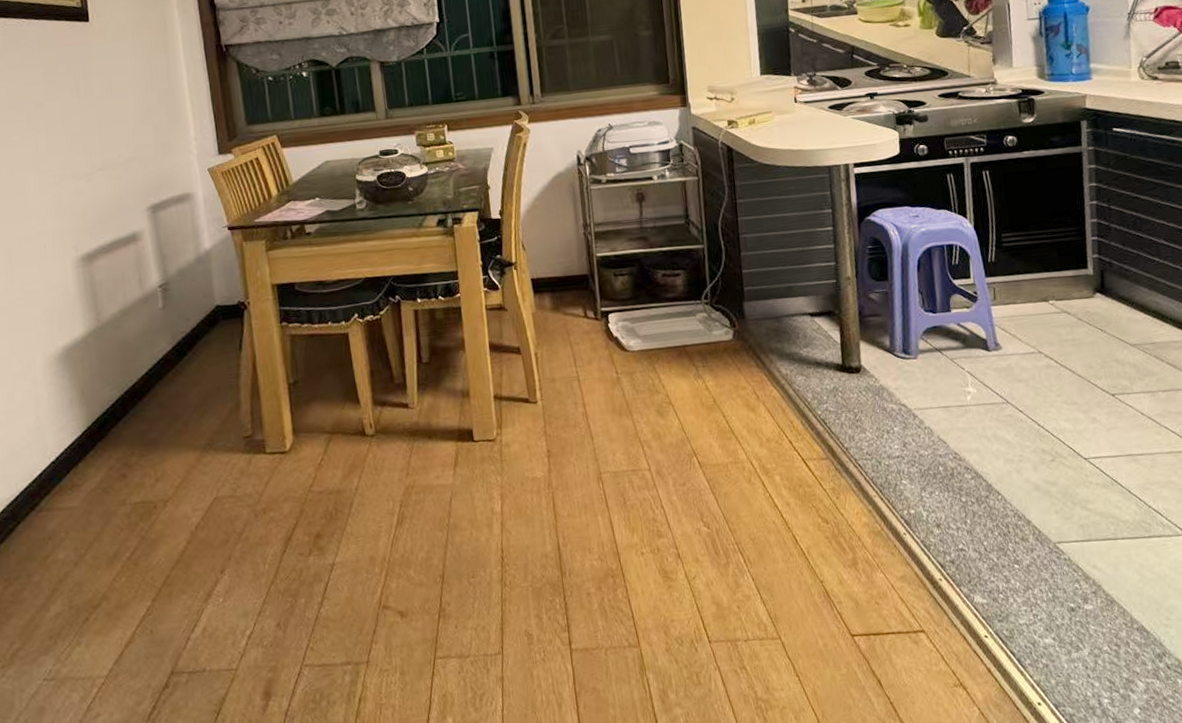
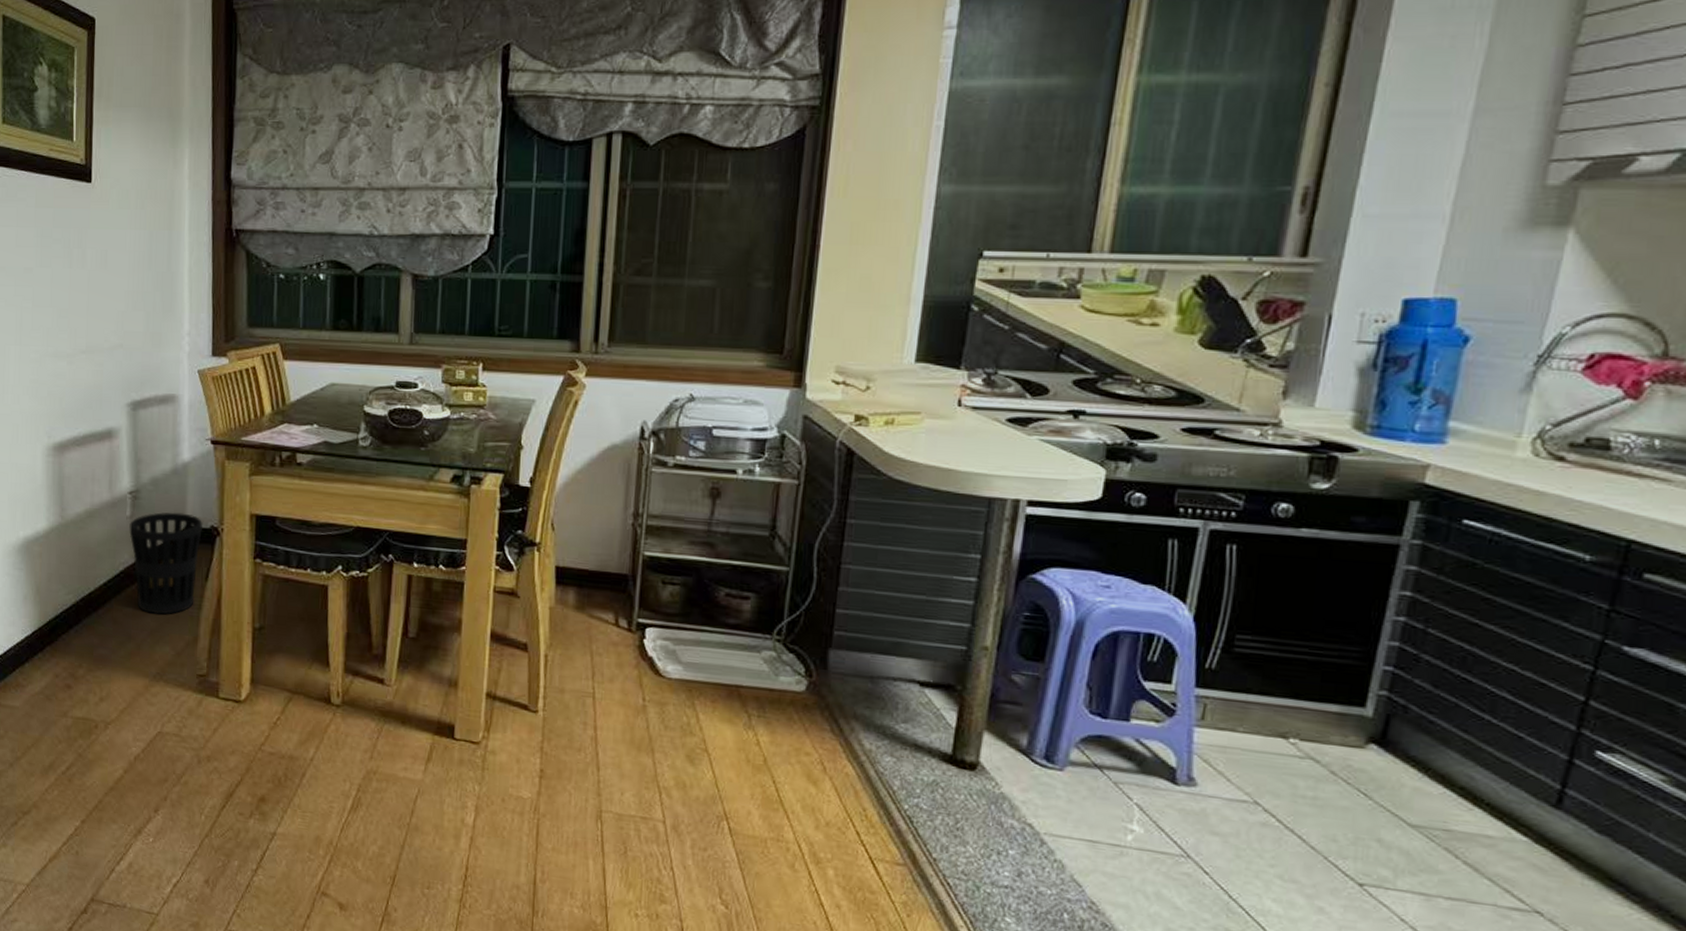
wastebasket: none [163,295,232,391] -> present [129,512,204,615]

